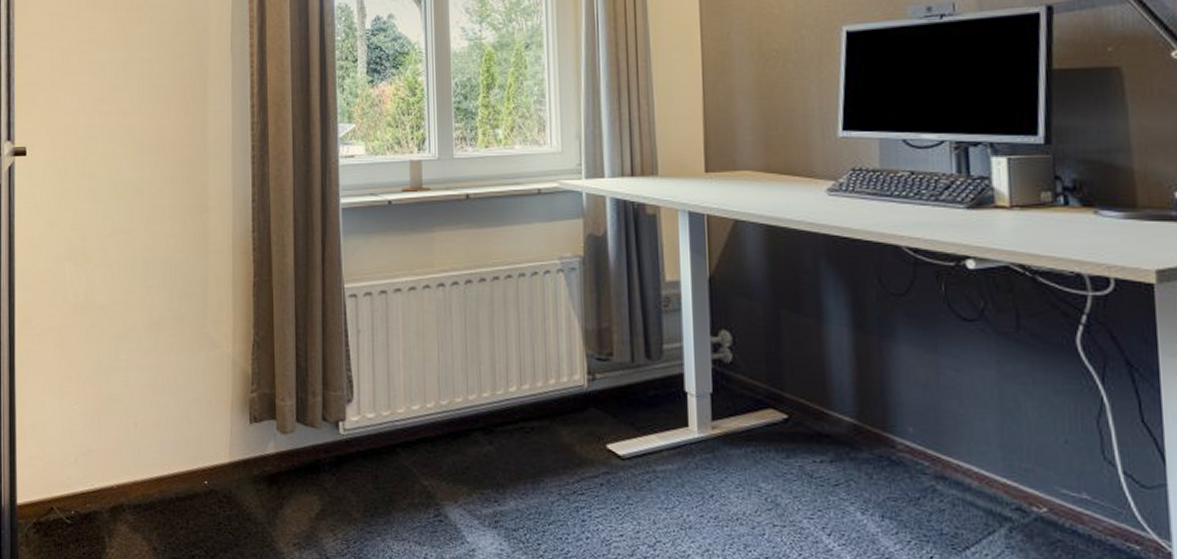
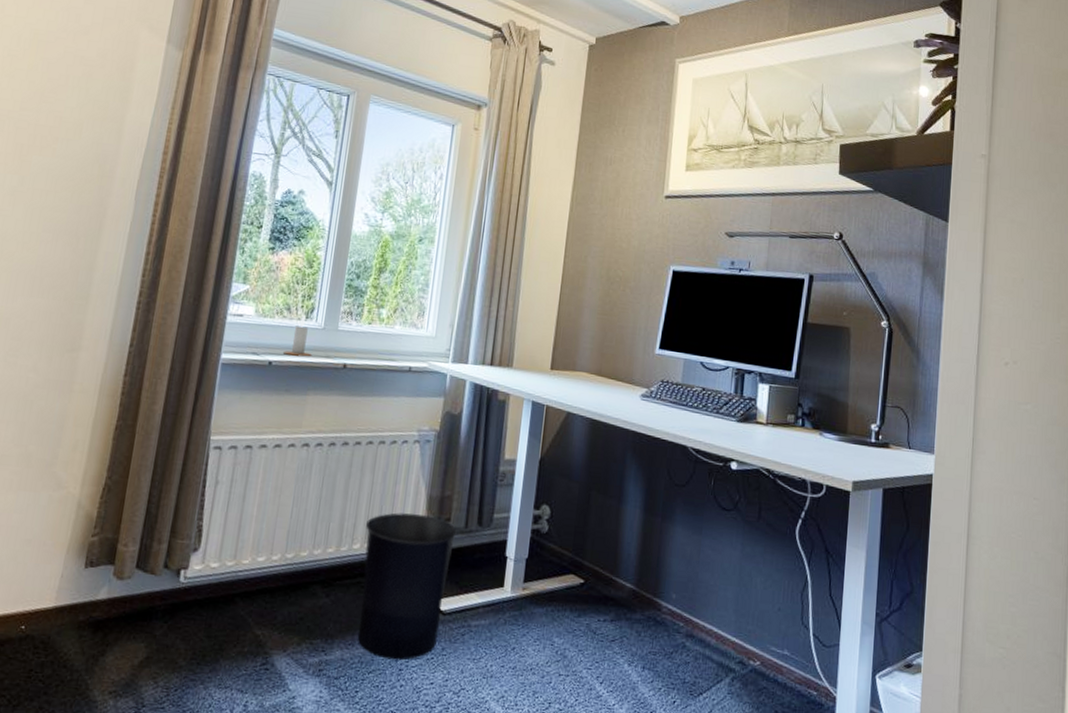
waste bin: none [518,350,623,509] -> present [358,512,457,659]

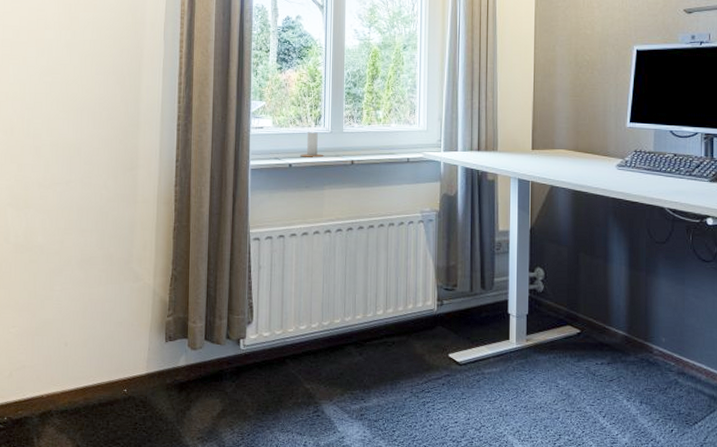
waste bin: present [358,512,457,659] -> none [385,282,464,403]

